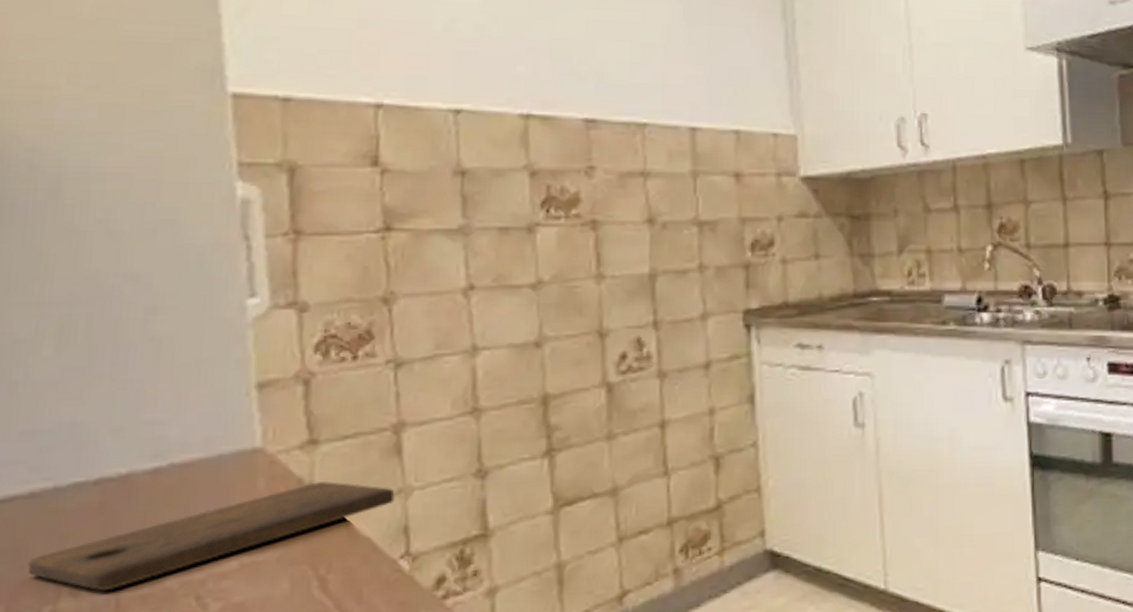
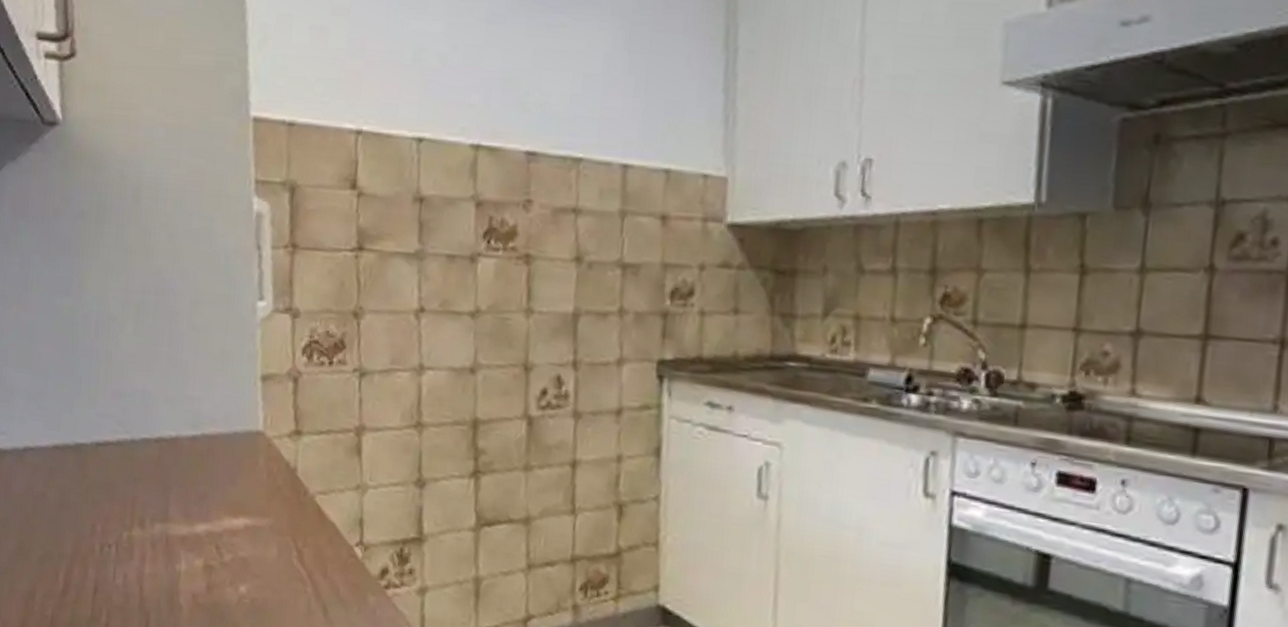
cutting board: present [27,481,395,592] -> none [115,467,355,529]

